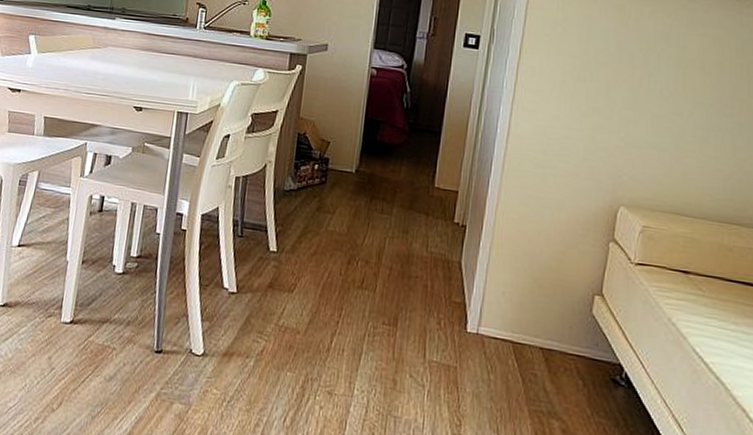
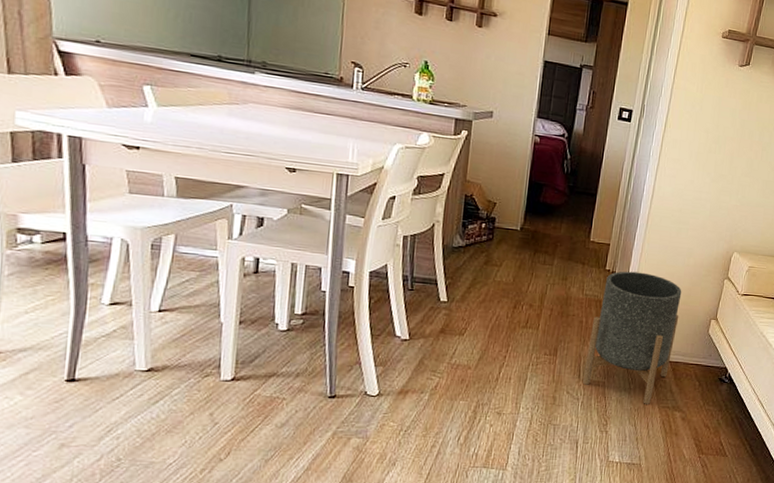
planter: none [429,225,552,405] -> present [583,271,682,404]

